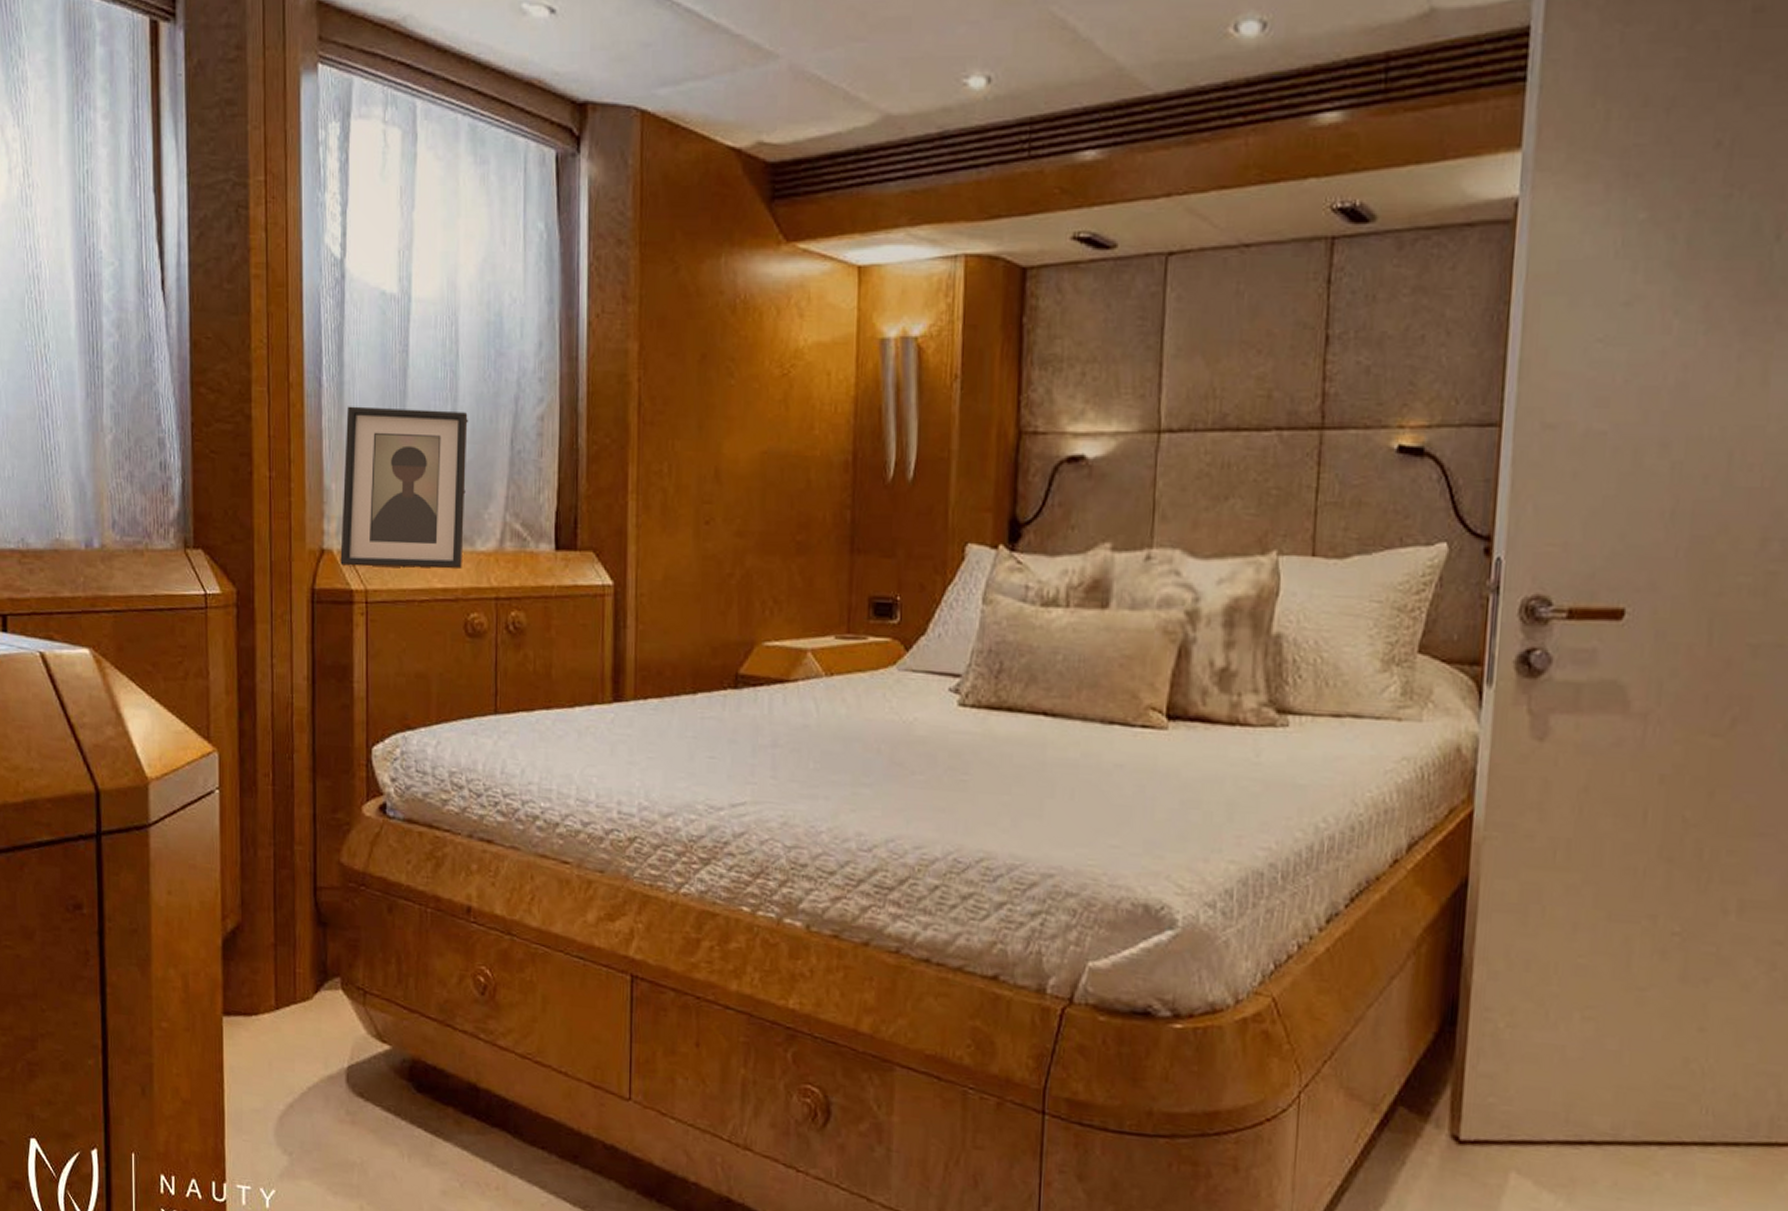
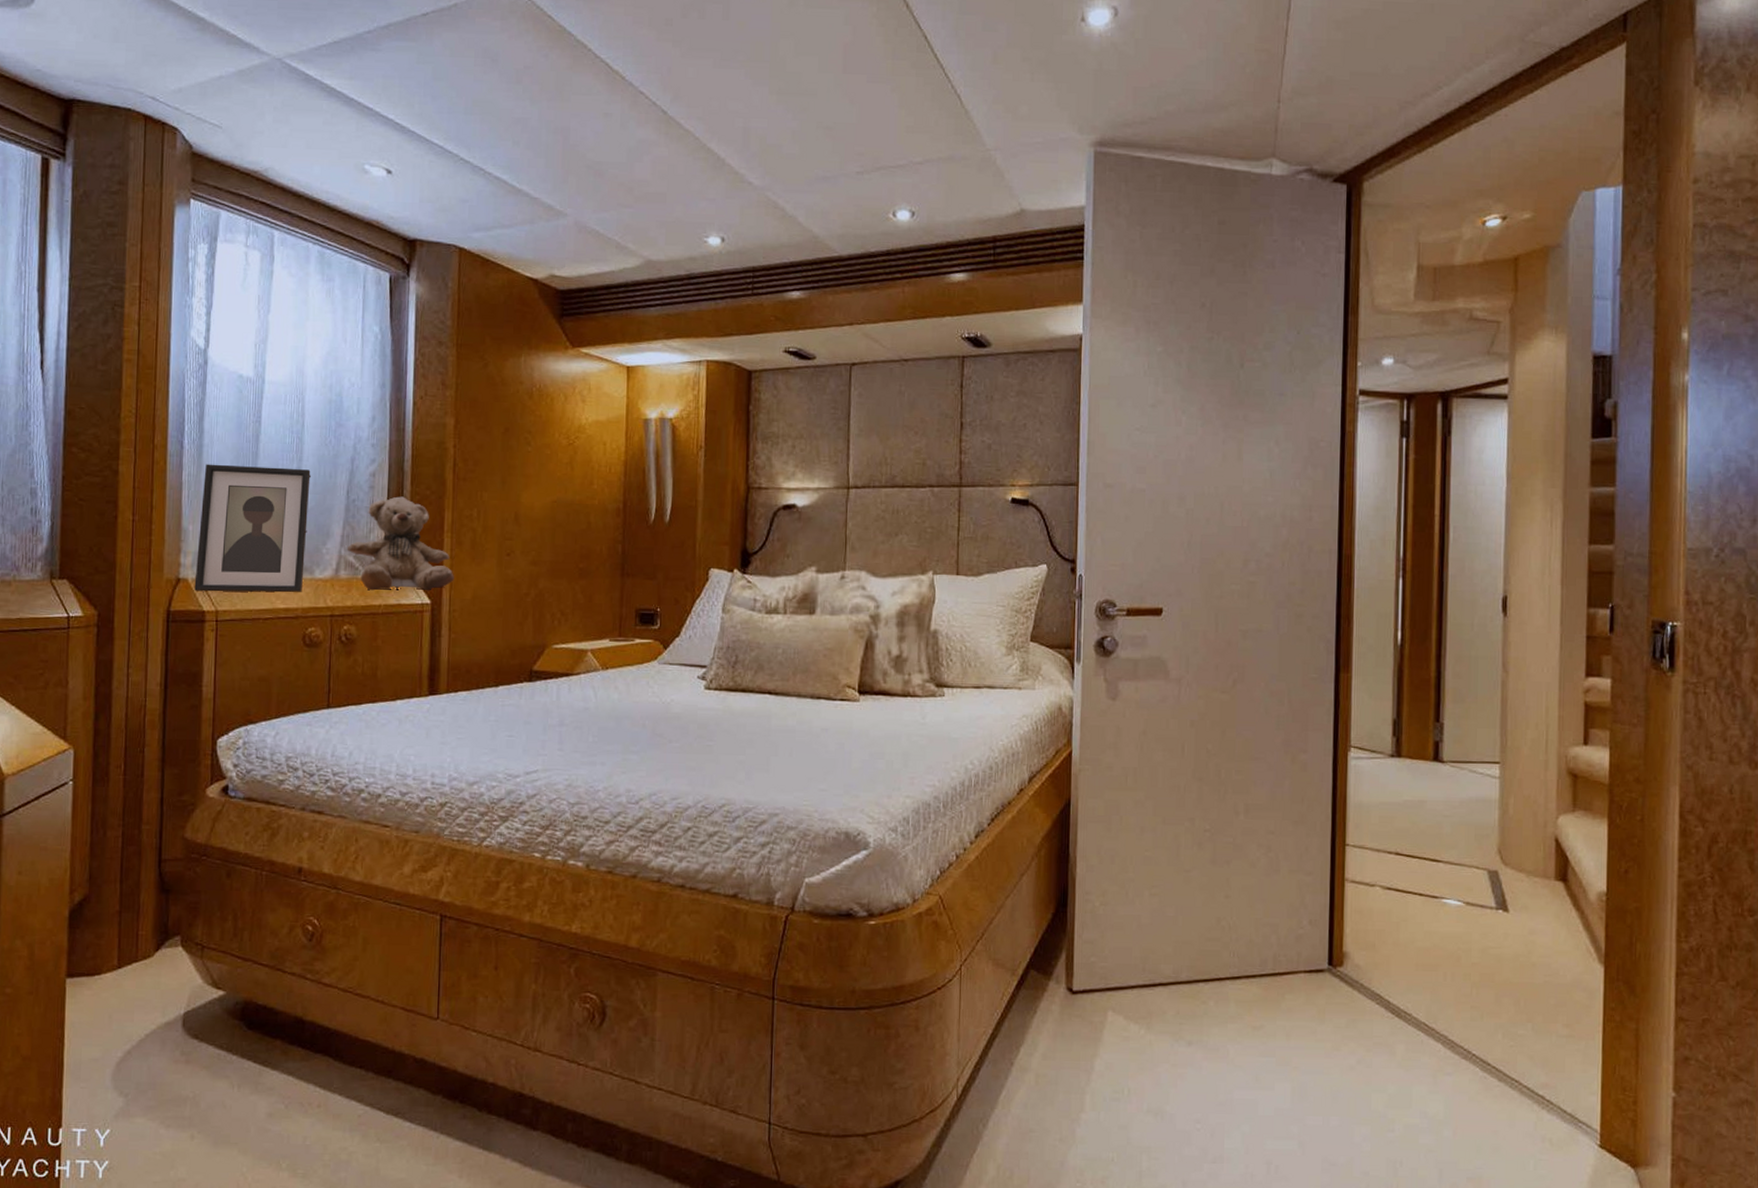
teddy bear: none [512,446,641,569] -> present [346,496,454,591]

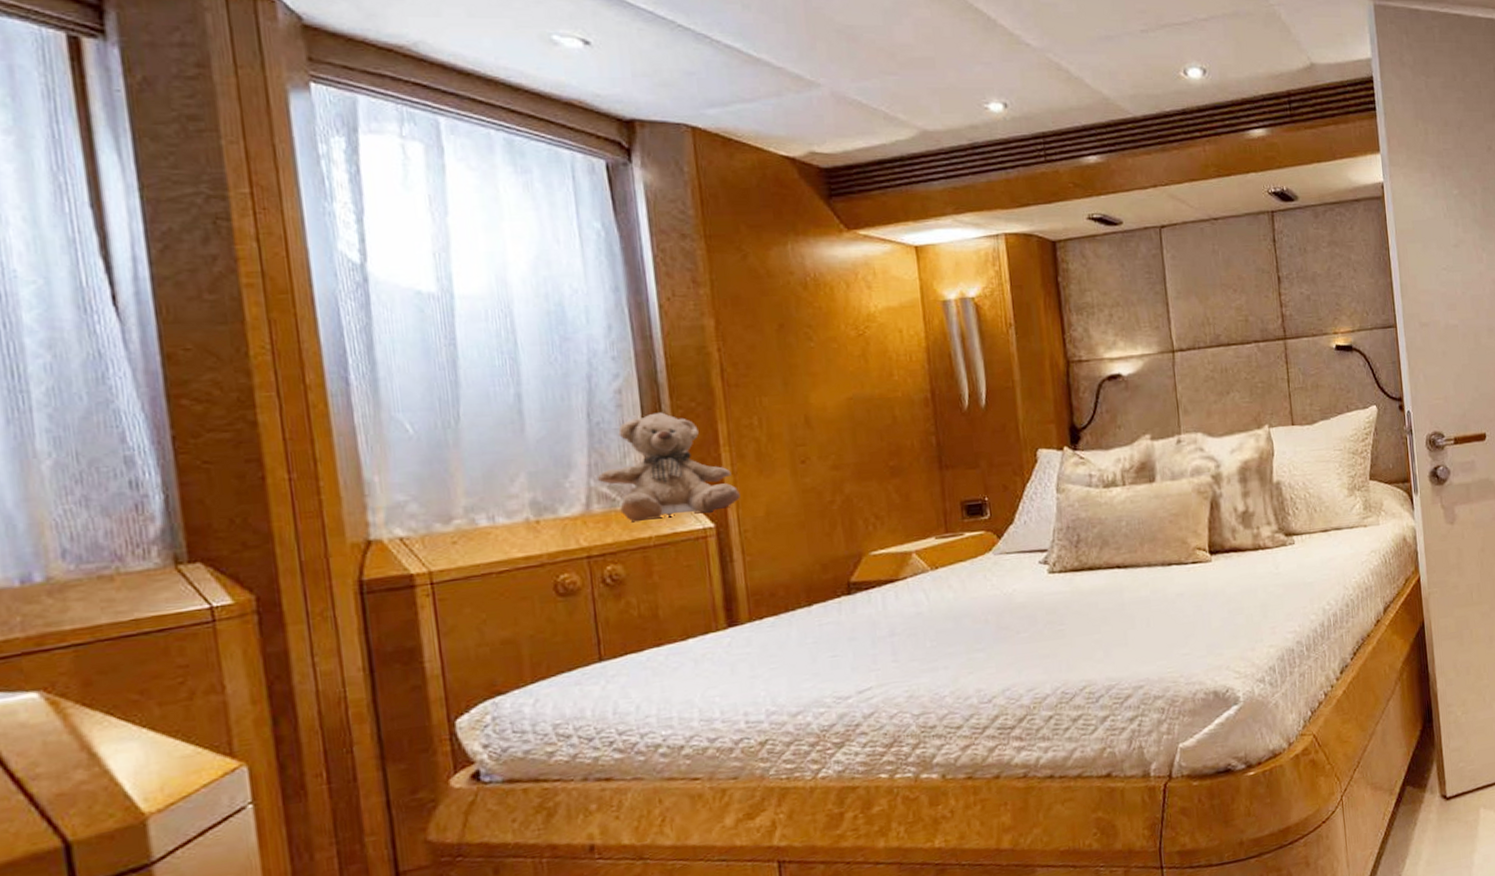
picture frame: present [194,464,312,593] -> none [385,394,545,553]

